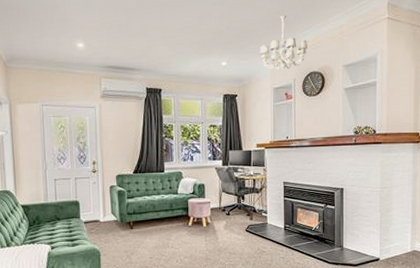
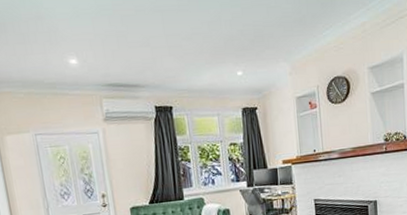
chandelier: present [260,15,307,70] -> none [278,15,329,77]

